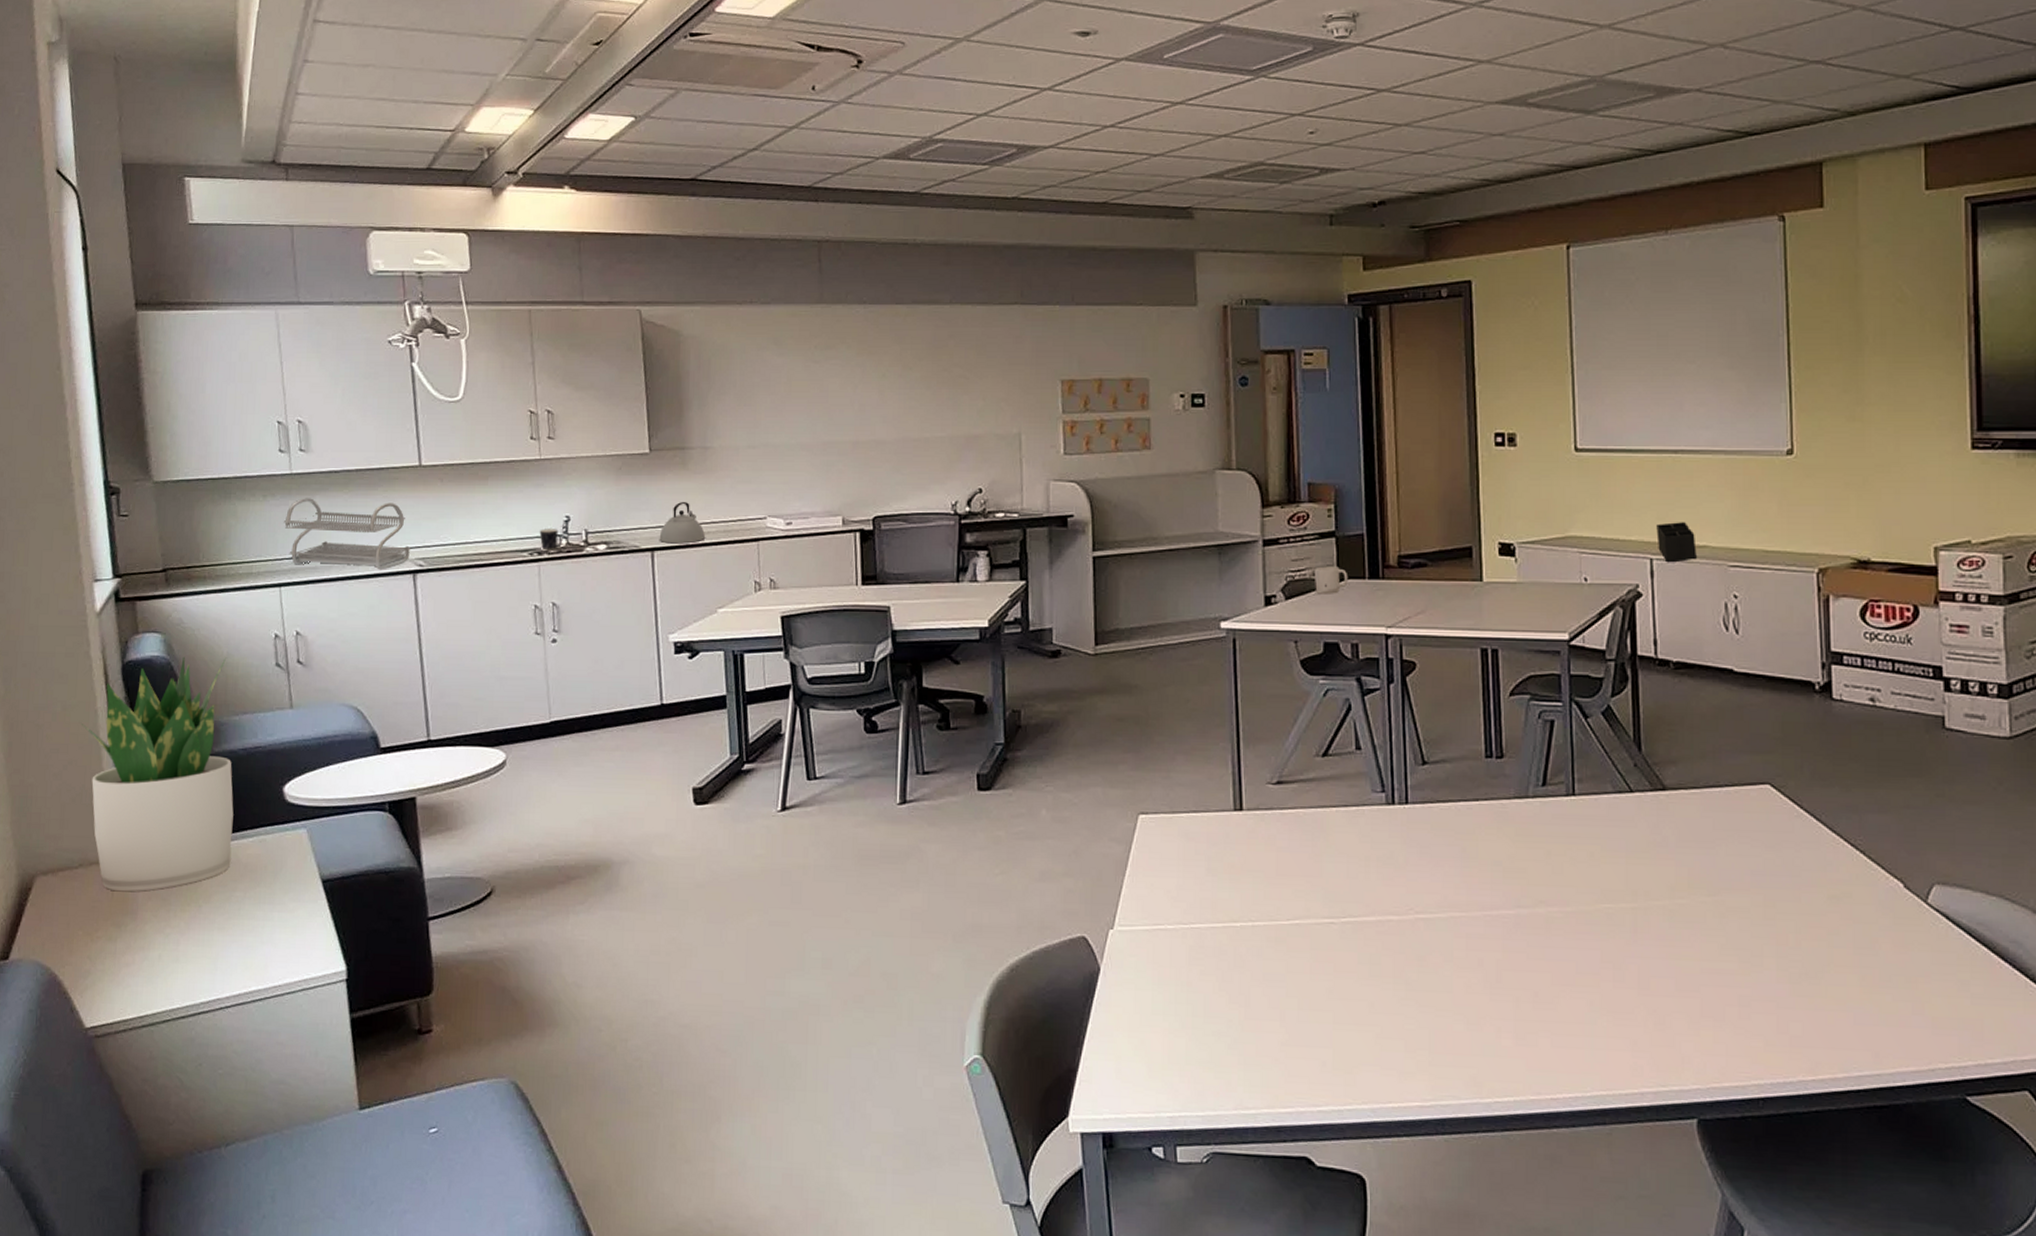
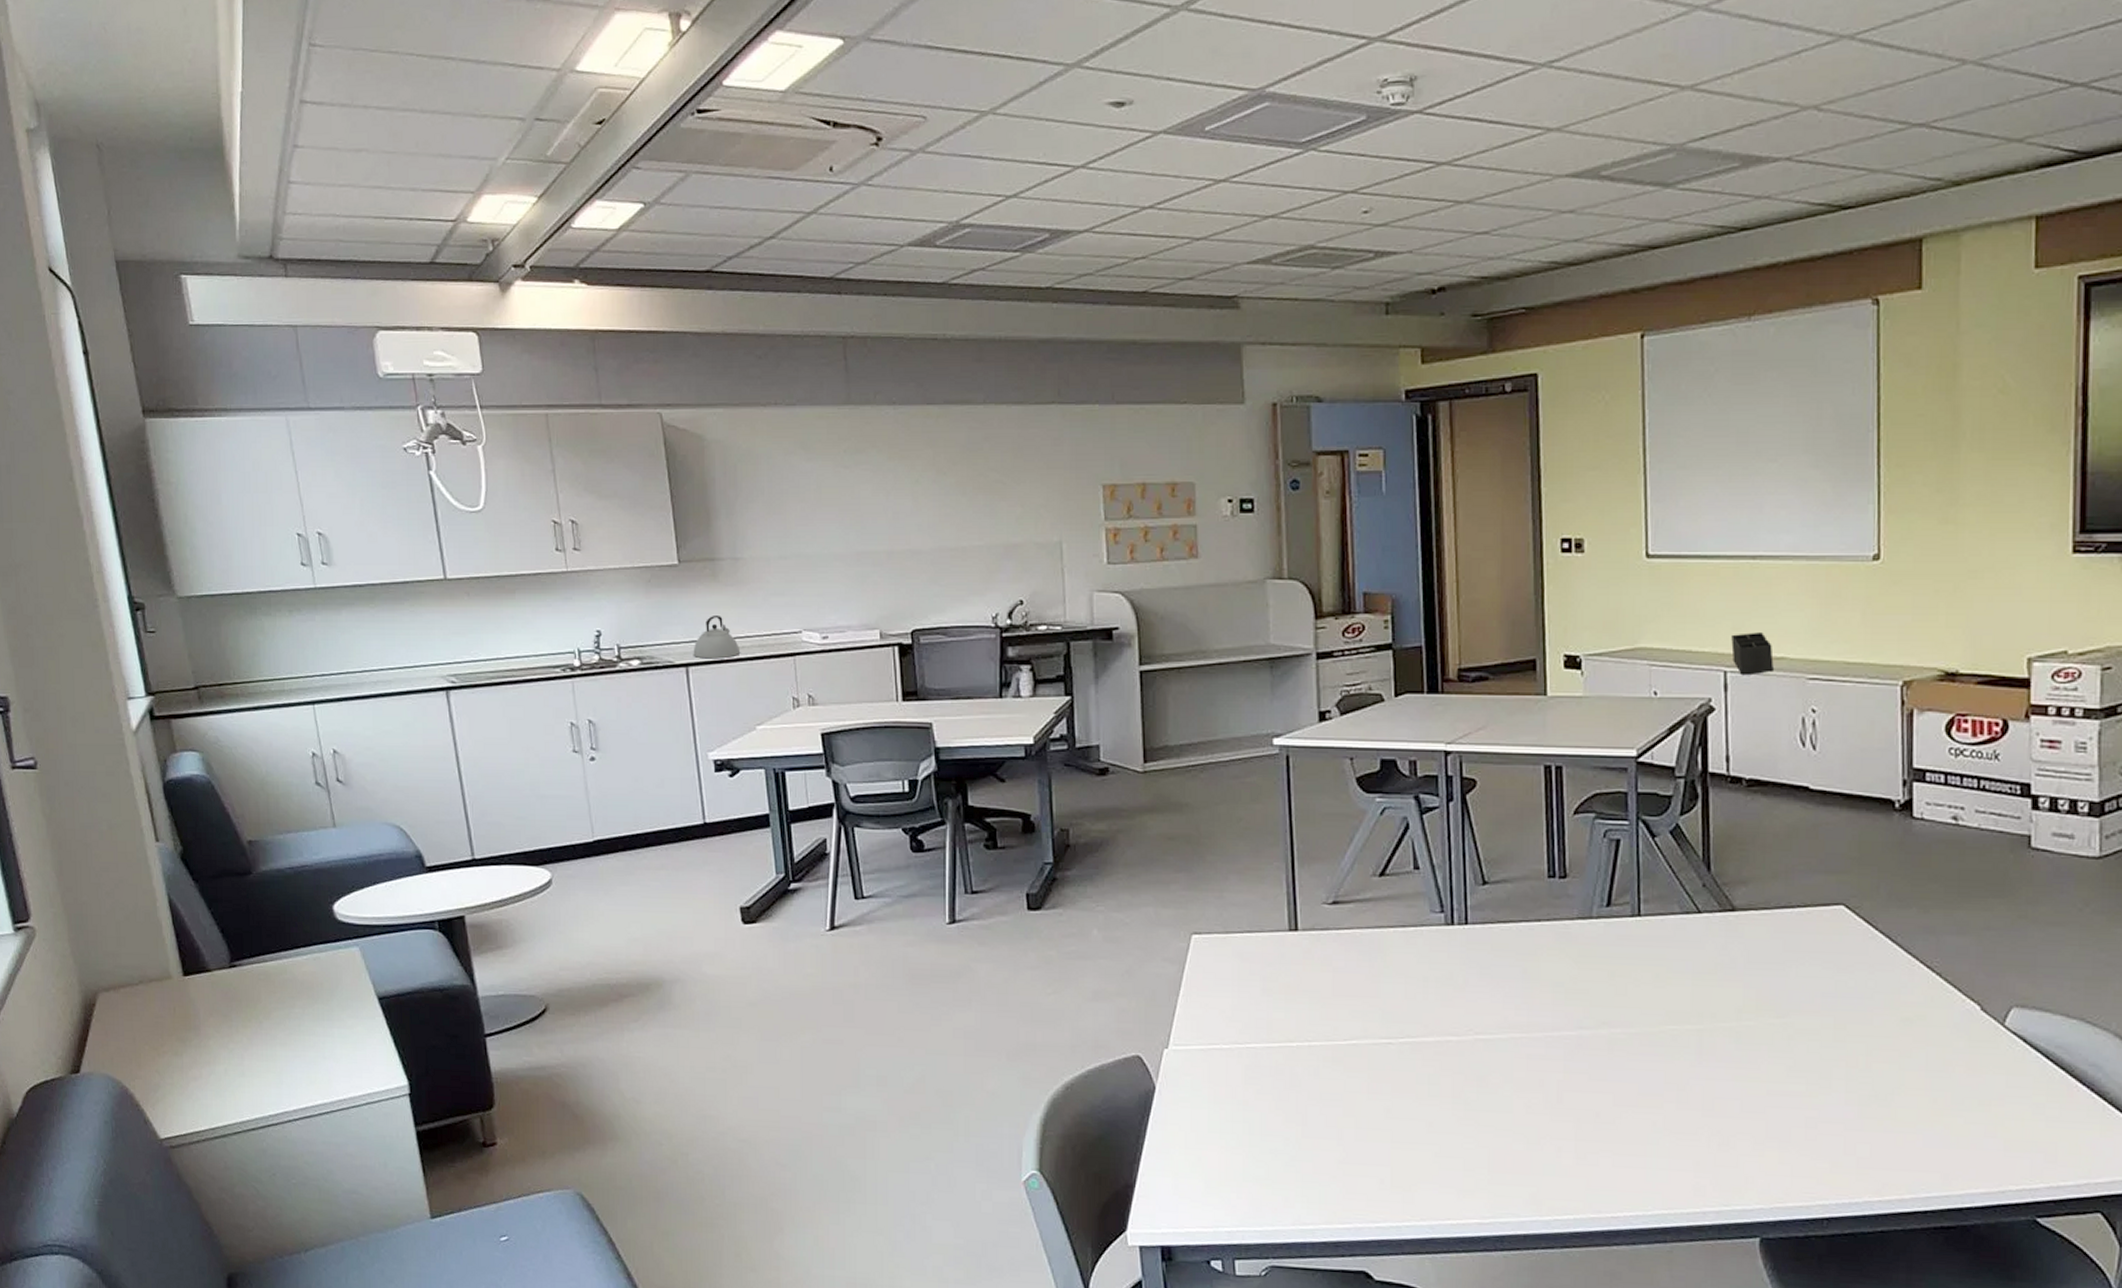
planter: present [80,656,234,893] -> none [127,775,287,1009]
dish rack: present [283,498,411,570] -> none [311,613,442,687]
mug: present [539,529,562,551] -> none [571,644,594,667]
mug: present [1313,566,1349,594] -> none [1370,680,1406,709]

